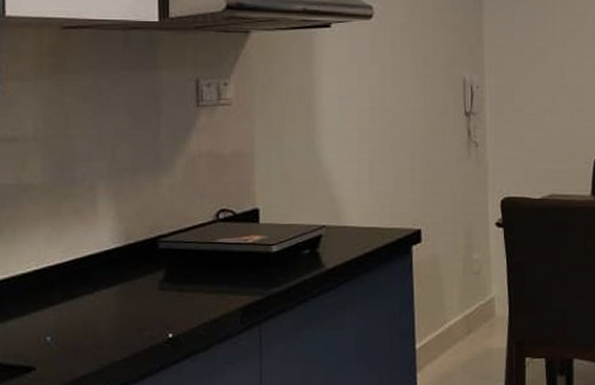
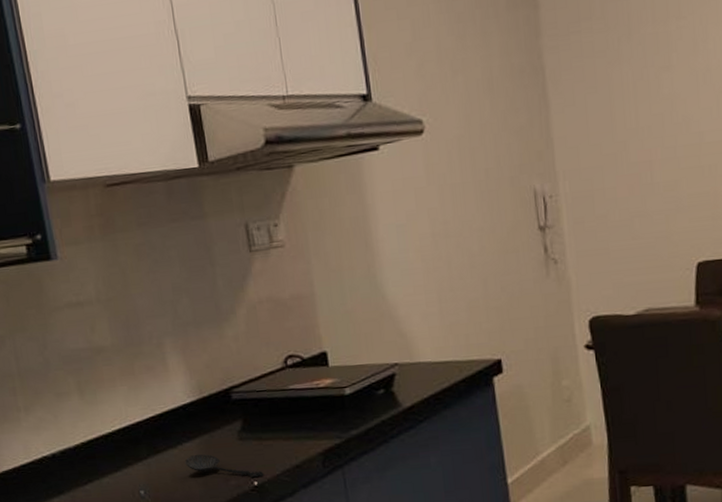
spoon: none [100,302,180,330] -> present [185,454,264,478]

